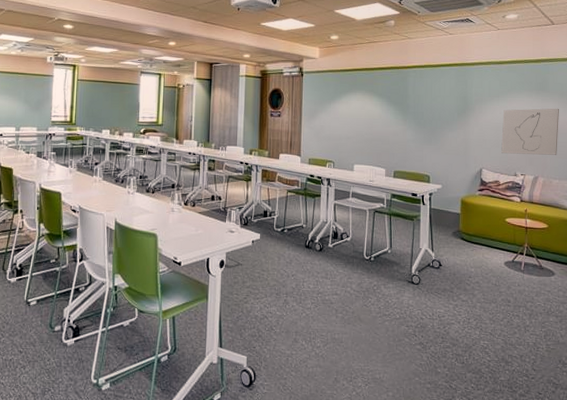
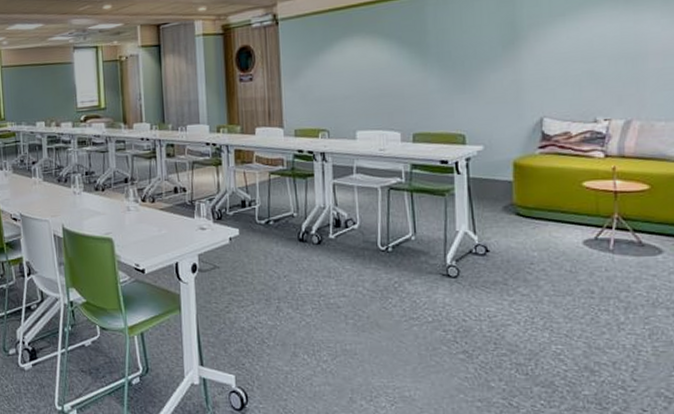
wall art: present [501,108,559,155] -> none [571,19,663,94]

